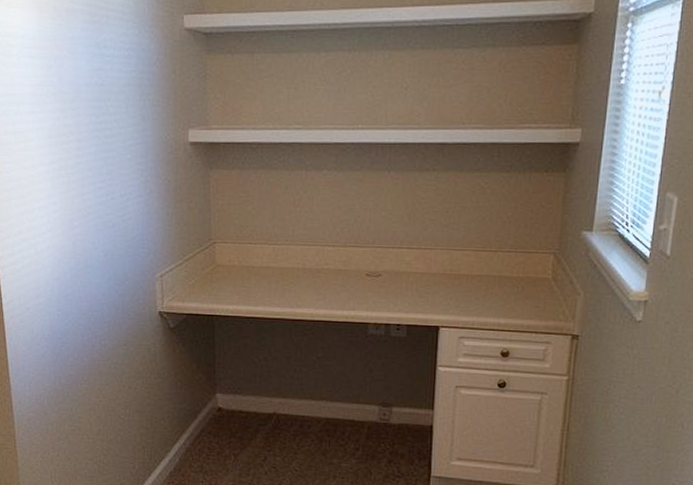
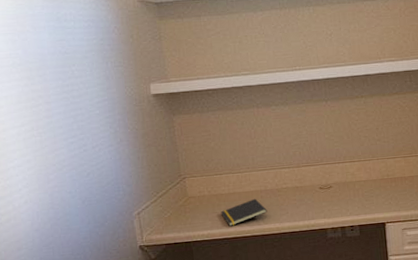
notepad: none [250,276,302,304] -> present [221,198,268,226]

